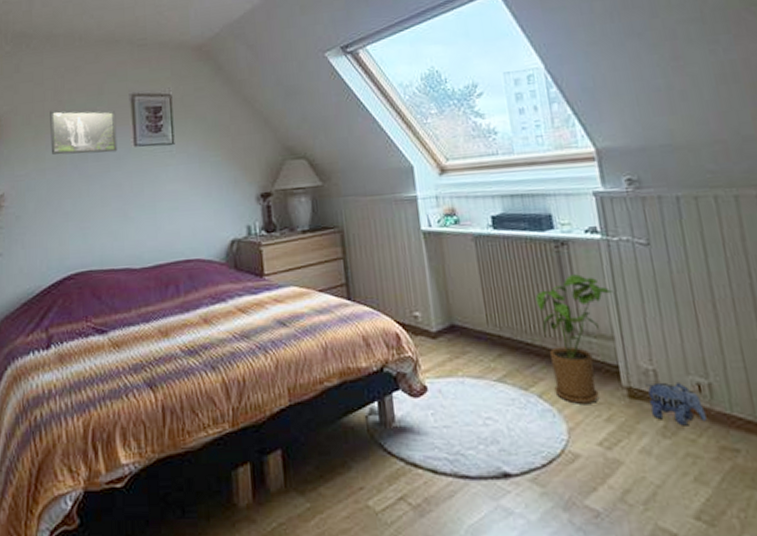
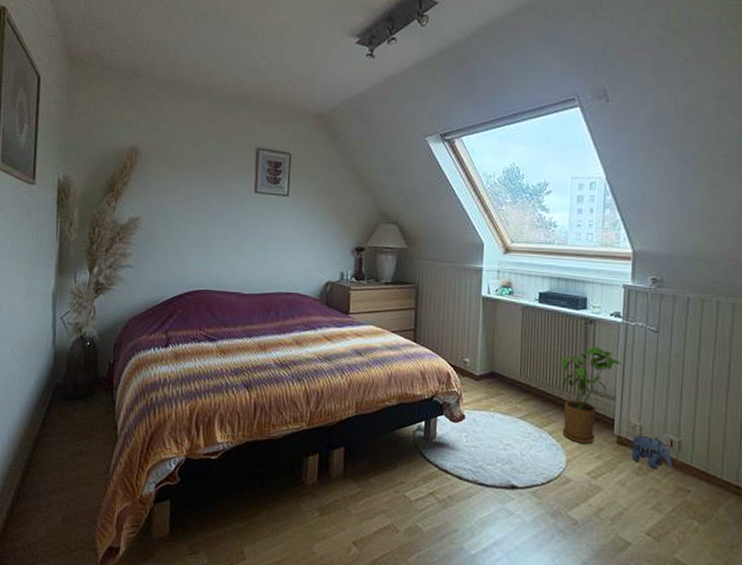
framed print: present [50,110,118,155] -> none [183,152,242,195]

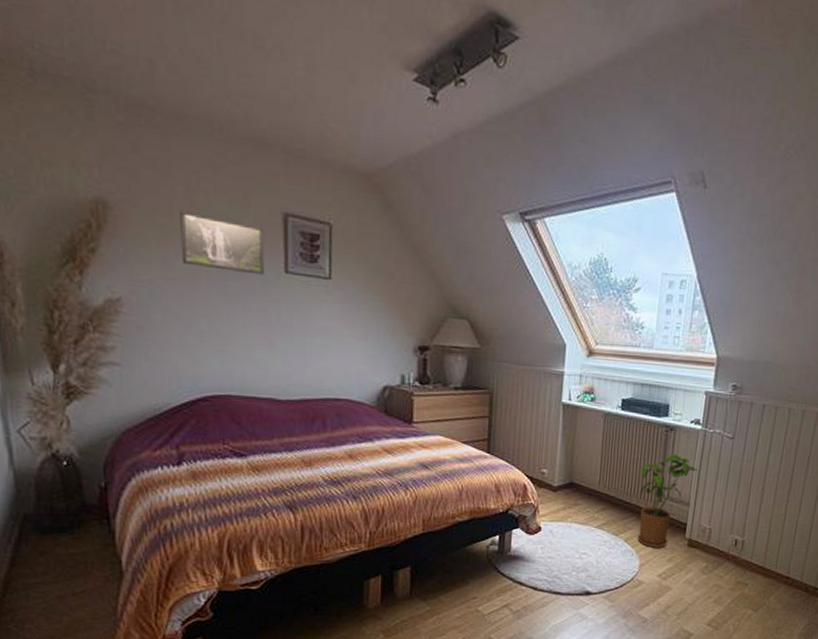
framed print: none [183,152,242,195] -> present [180,211,265,275]
plush toy: present [631,434,672,469] -> none [700,537,735,567]

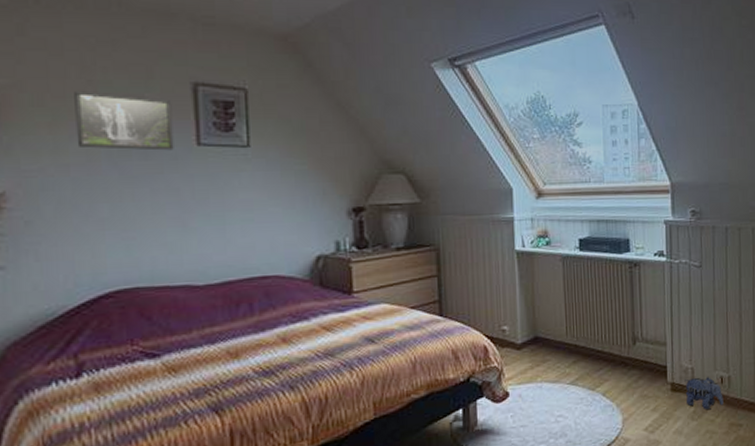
house plant: present [637,454,698,548] -> none [608,291,670,399]
plush toy: none [700,537,735,567] -> present [684,377,724,410]

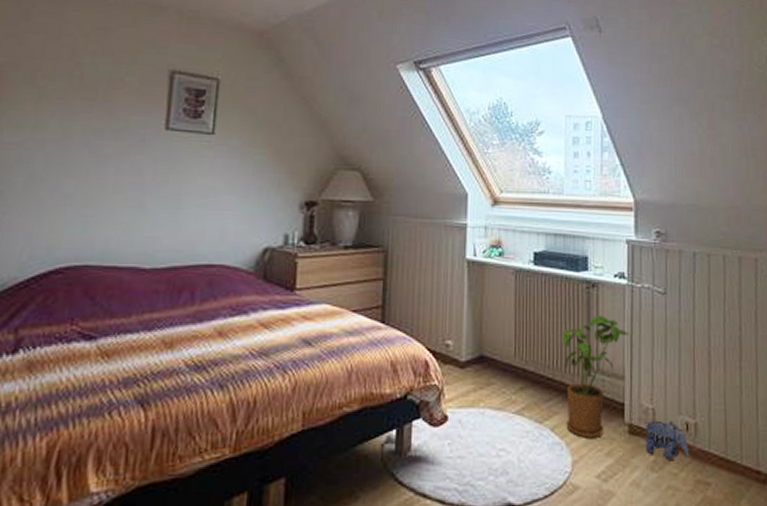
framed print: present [74,92,174,151] -> none [56,72,149,133]
house plant: none [608,291,670,399] -> present [562,315,630,438]

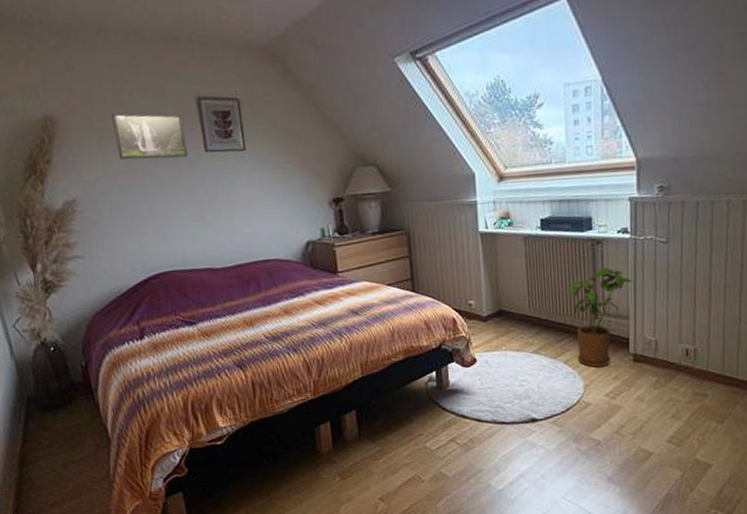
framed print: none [56,72,149,133] -> present [111,112,188,160]
plush toy: present [644,420,689,461] -> none [647,349,688,380]

